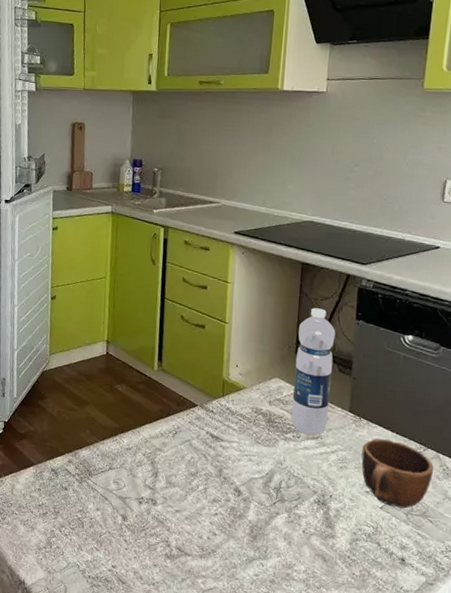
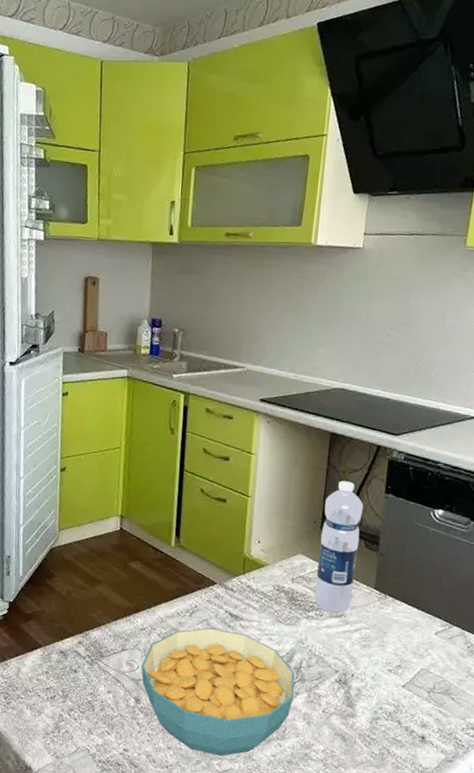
cereal bowl: none [127,448,275,575] -> present [141,628,295,757]
mug: present [361,438,433,509] -> none [385,615,458,687]

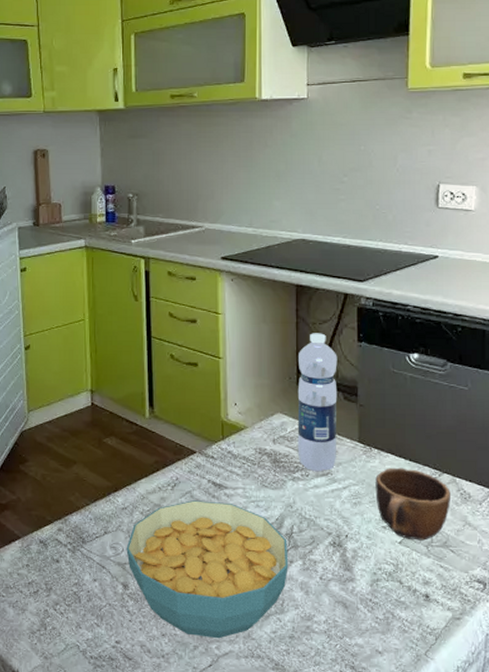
mug: none [385,615,458,687] -> present [375,467,450,541]

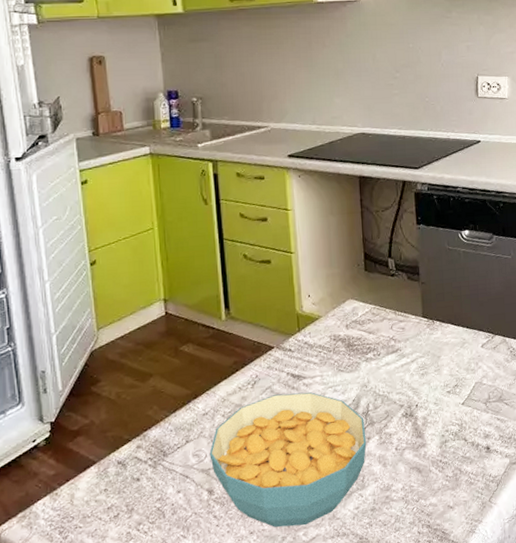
water bottle: present [297,333,337,472] -> none [365,219,404,350]
mug: present [375,467,450,541] -> none [439,335,503,400]

